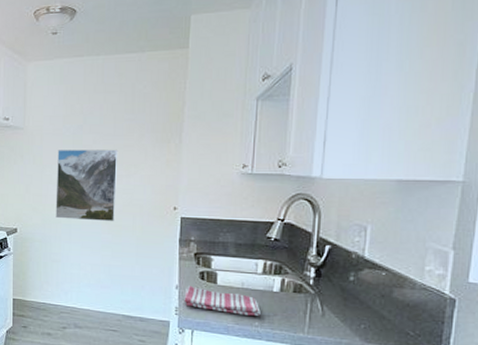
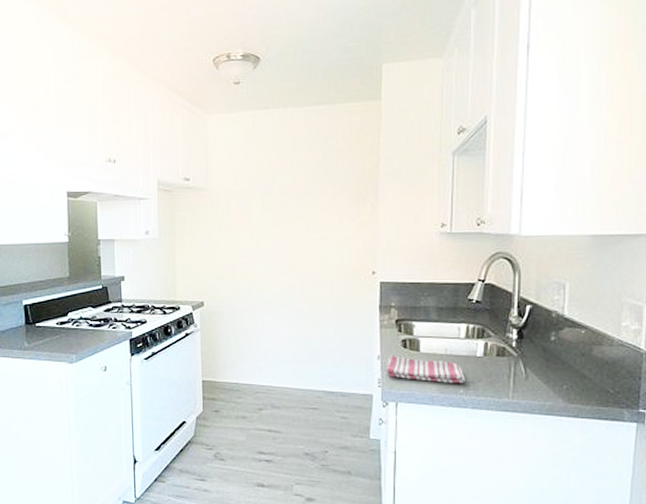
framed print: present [55,149,118,222] -> none [245,210,312,290]

